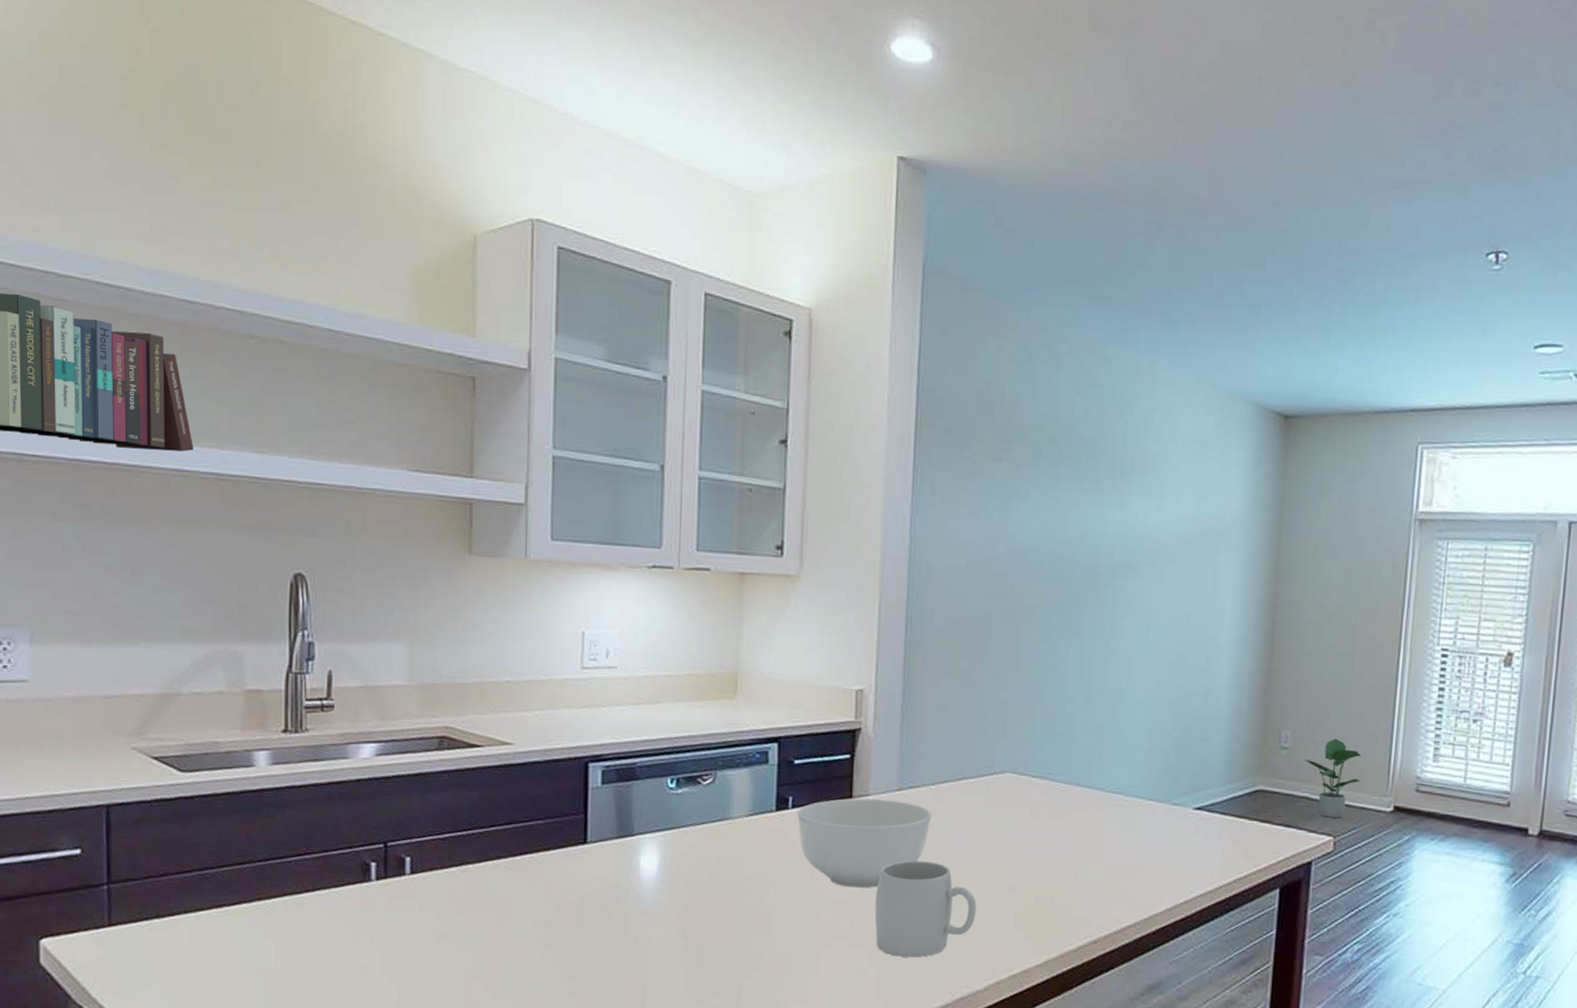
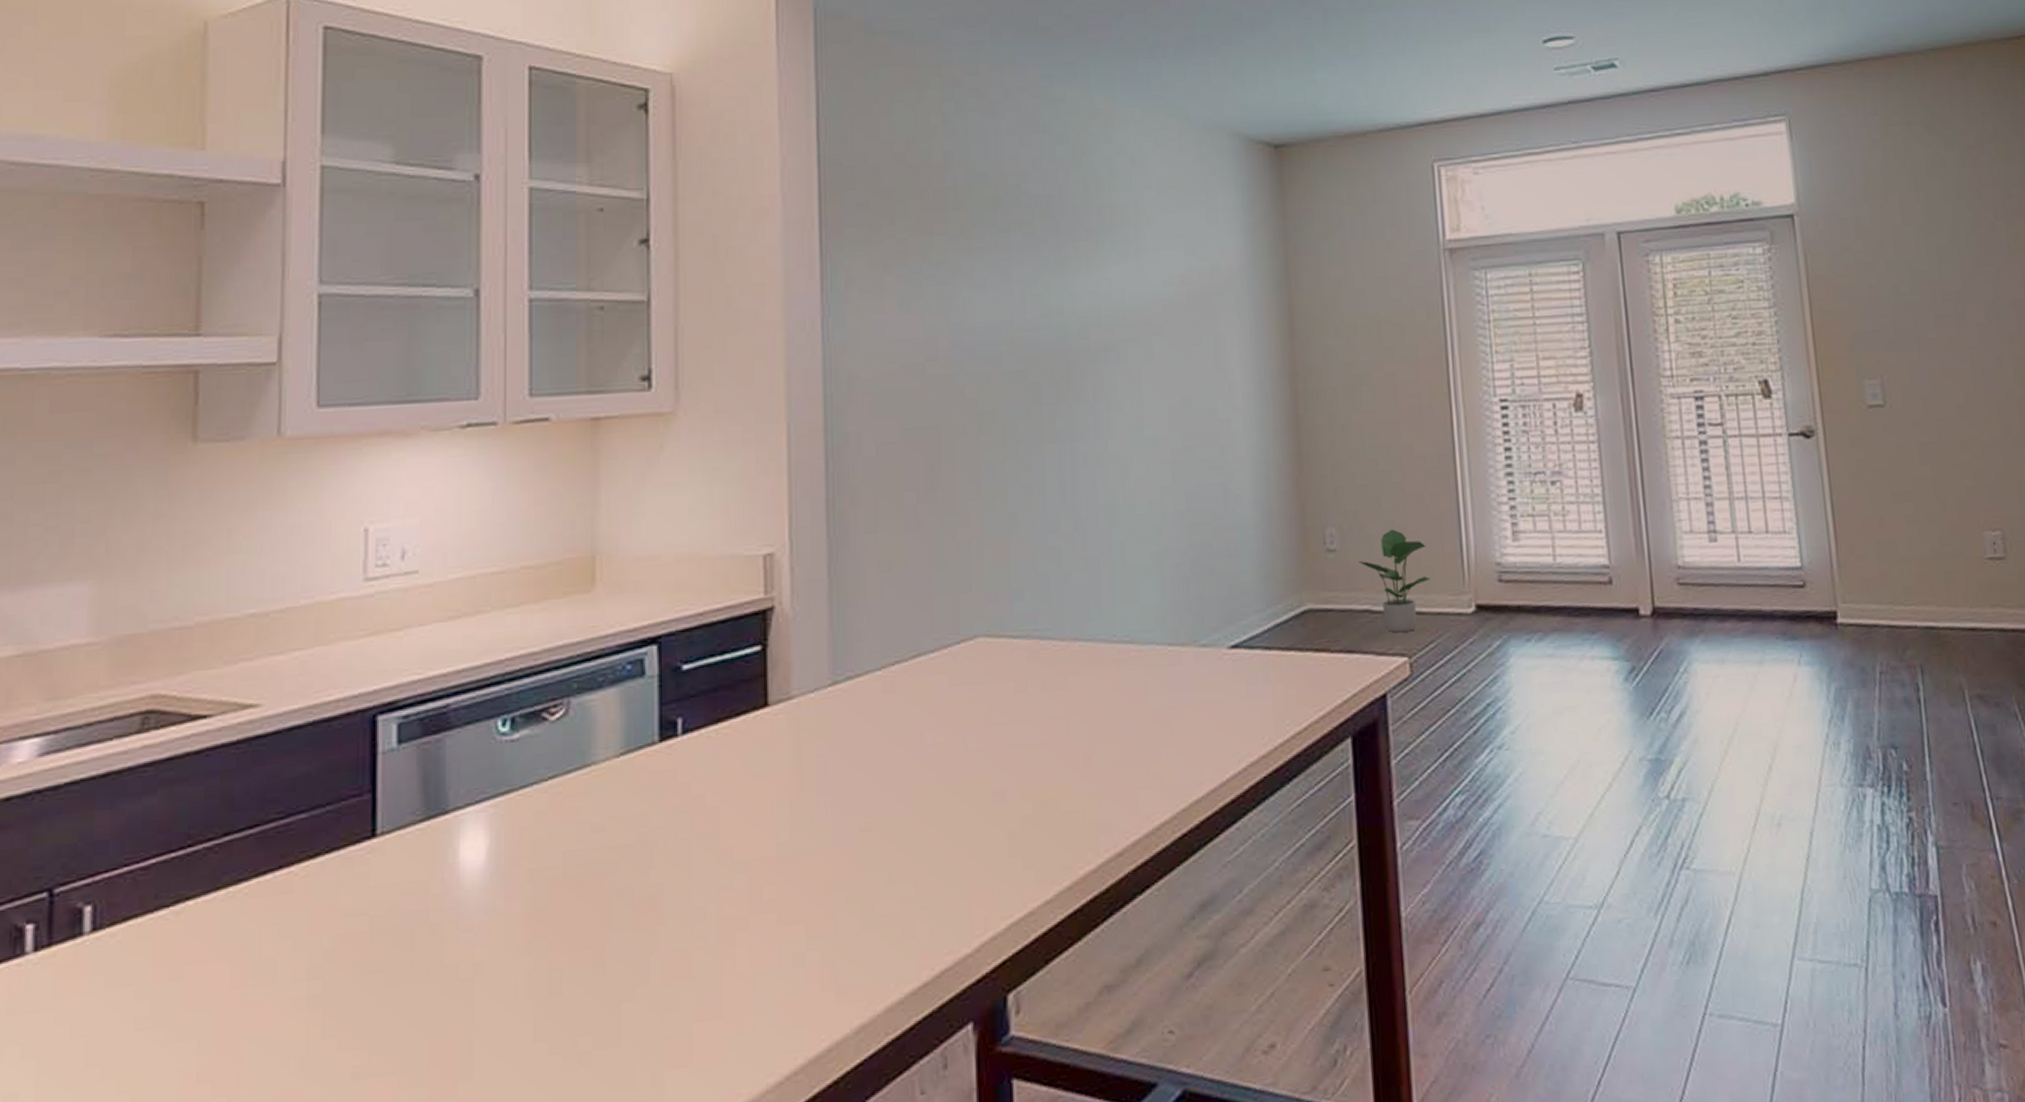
bowl: present [797,798,932,888] -> none [690,699,881,836]
mug: present [874,860,977,958] -> none [810,778,954,926]

